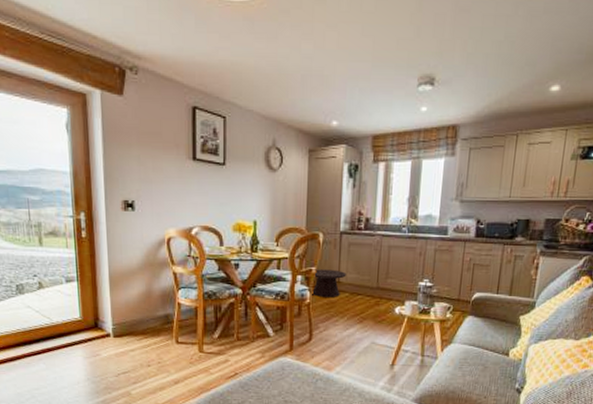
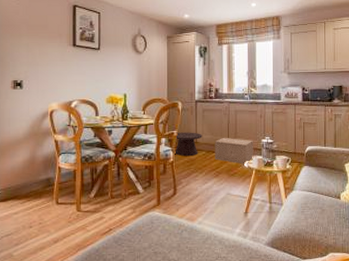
cardboard box: none [360,277,409,310] -> present [215,137,254,164]

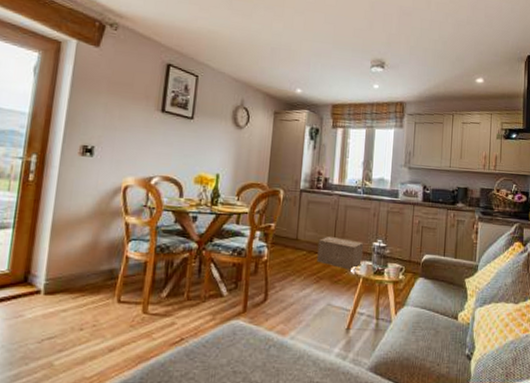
side table: present [175,132,202,157] -> none [270,225,305,256]

